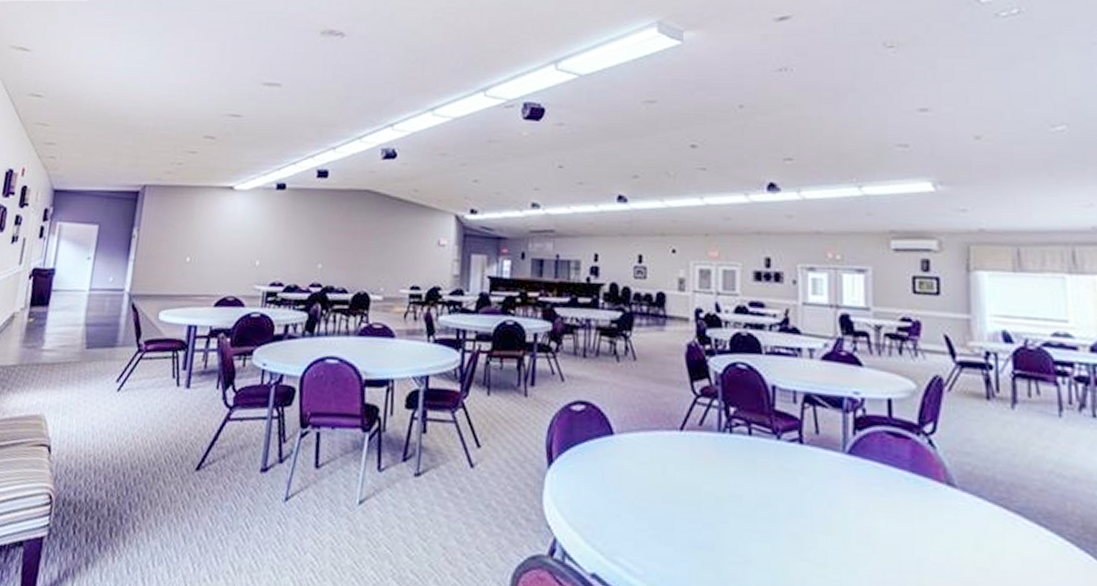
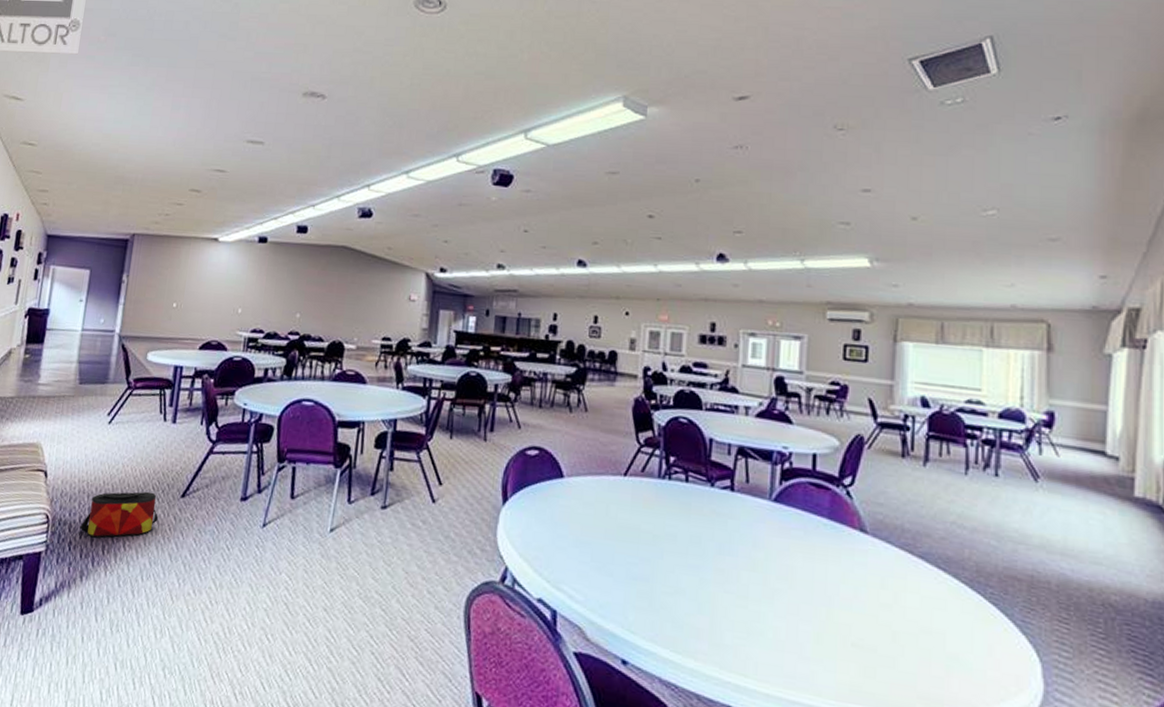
bag: none [85,465,171,519] -> present [80,491,158,538]

